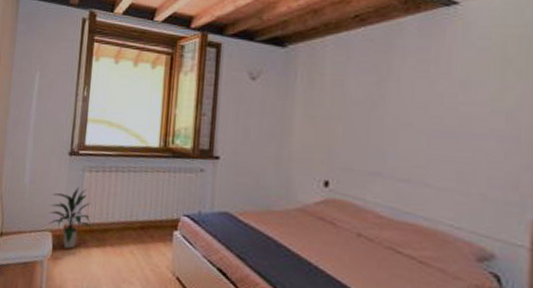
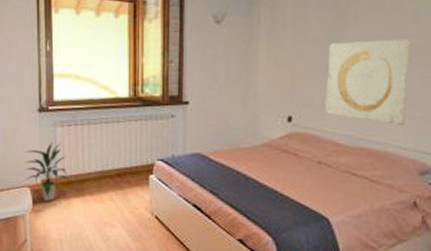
wall art: none [365,106,462,202] -> present [325,38,413,125]

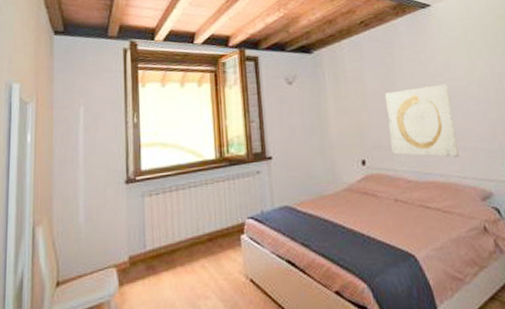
indoor plant: present [25,142,69,202] -> none [111,213,158,281]

